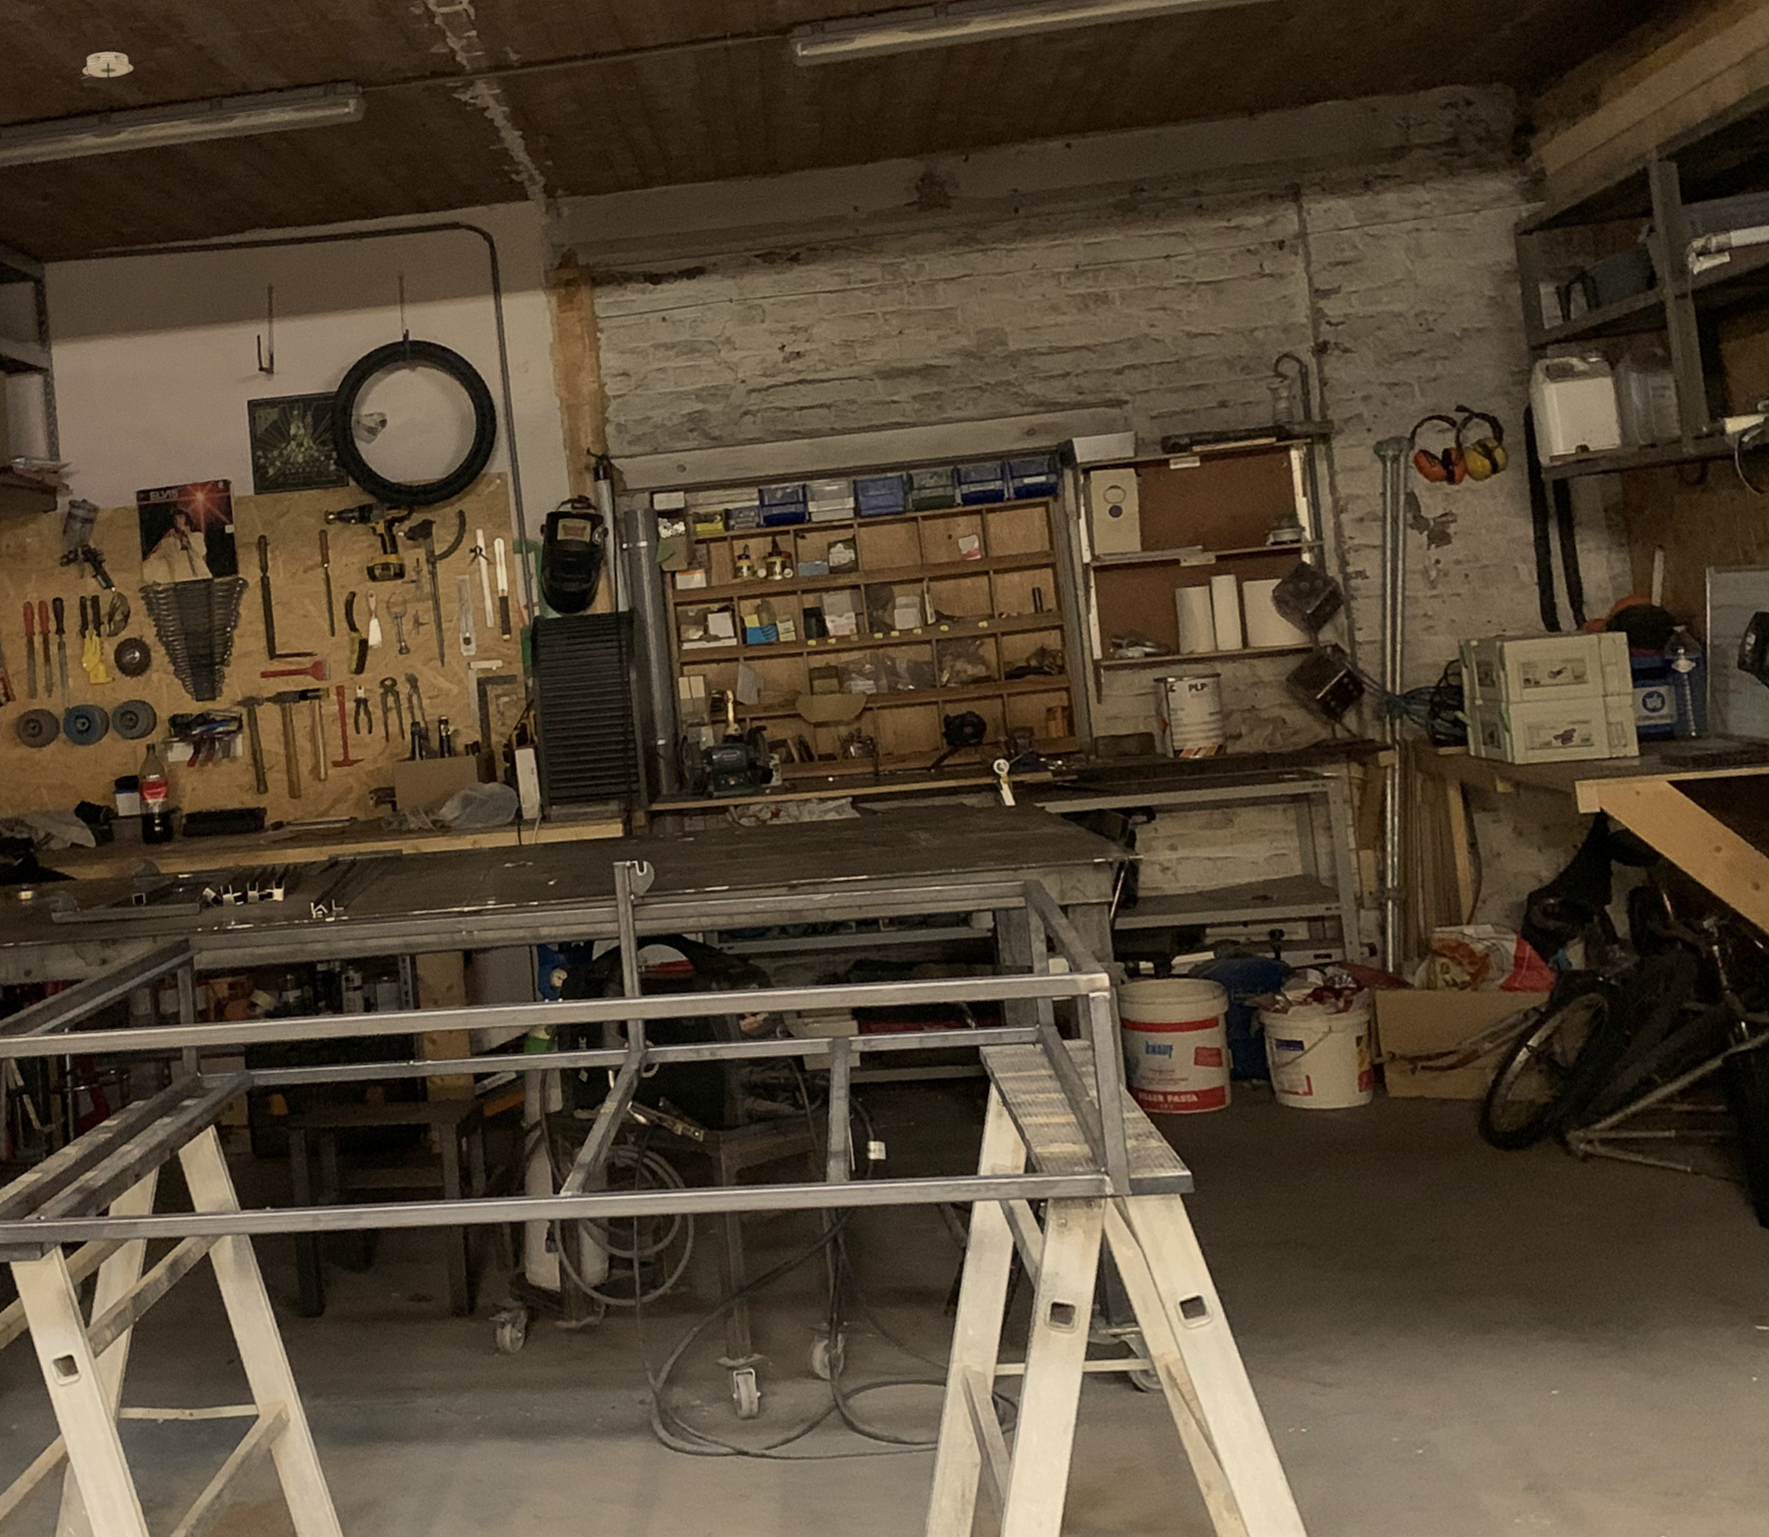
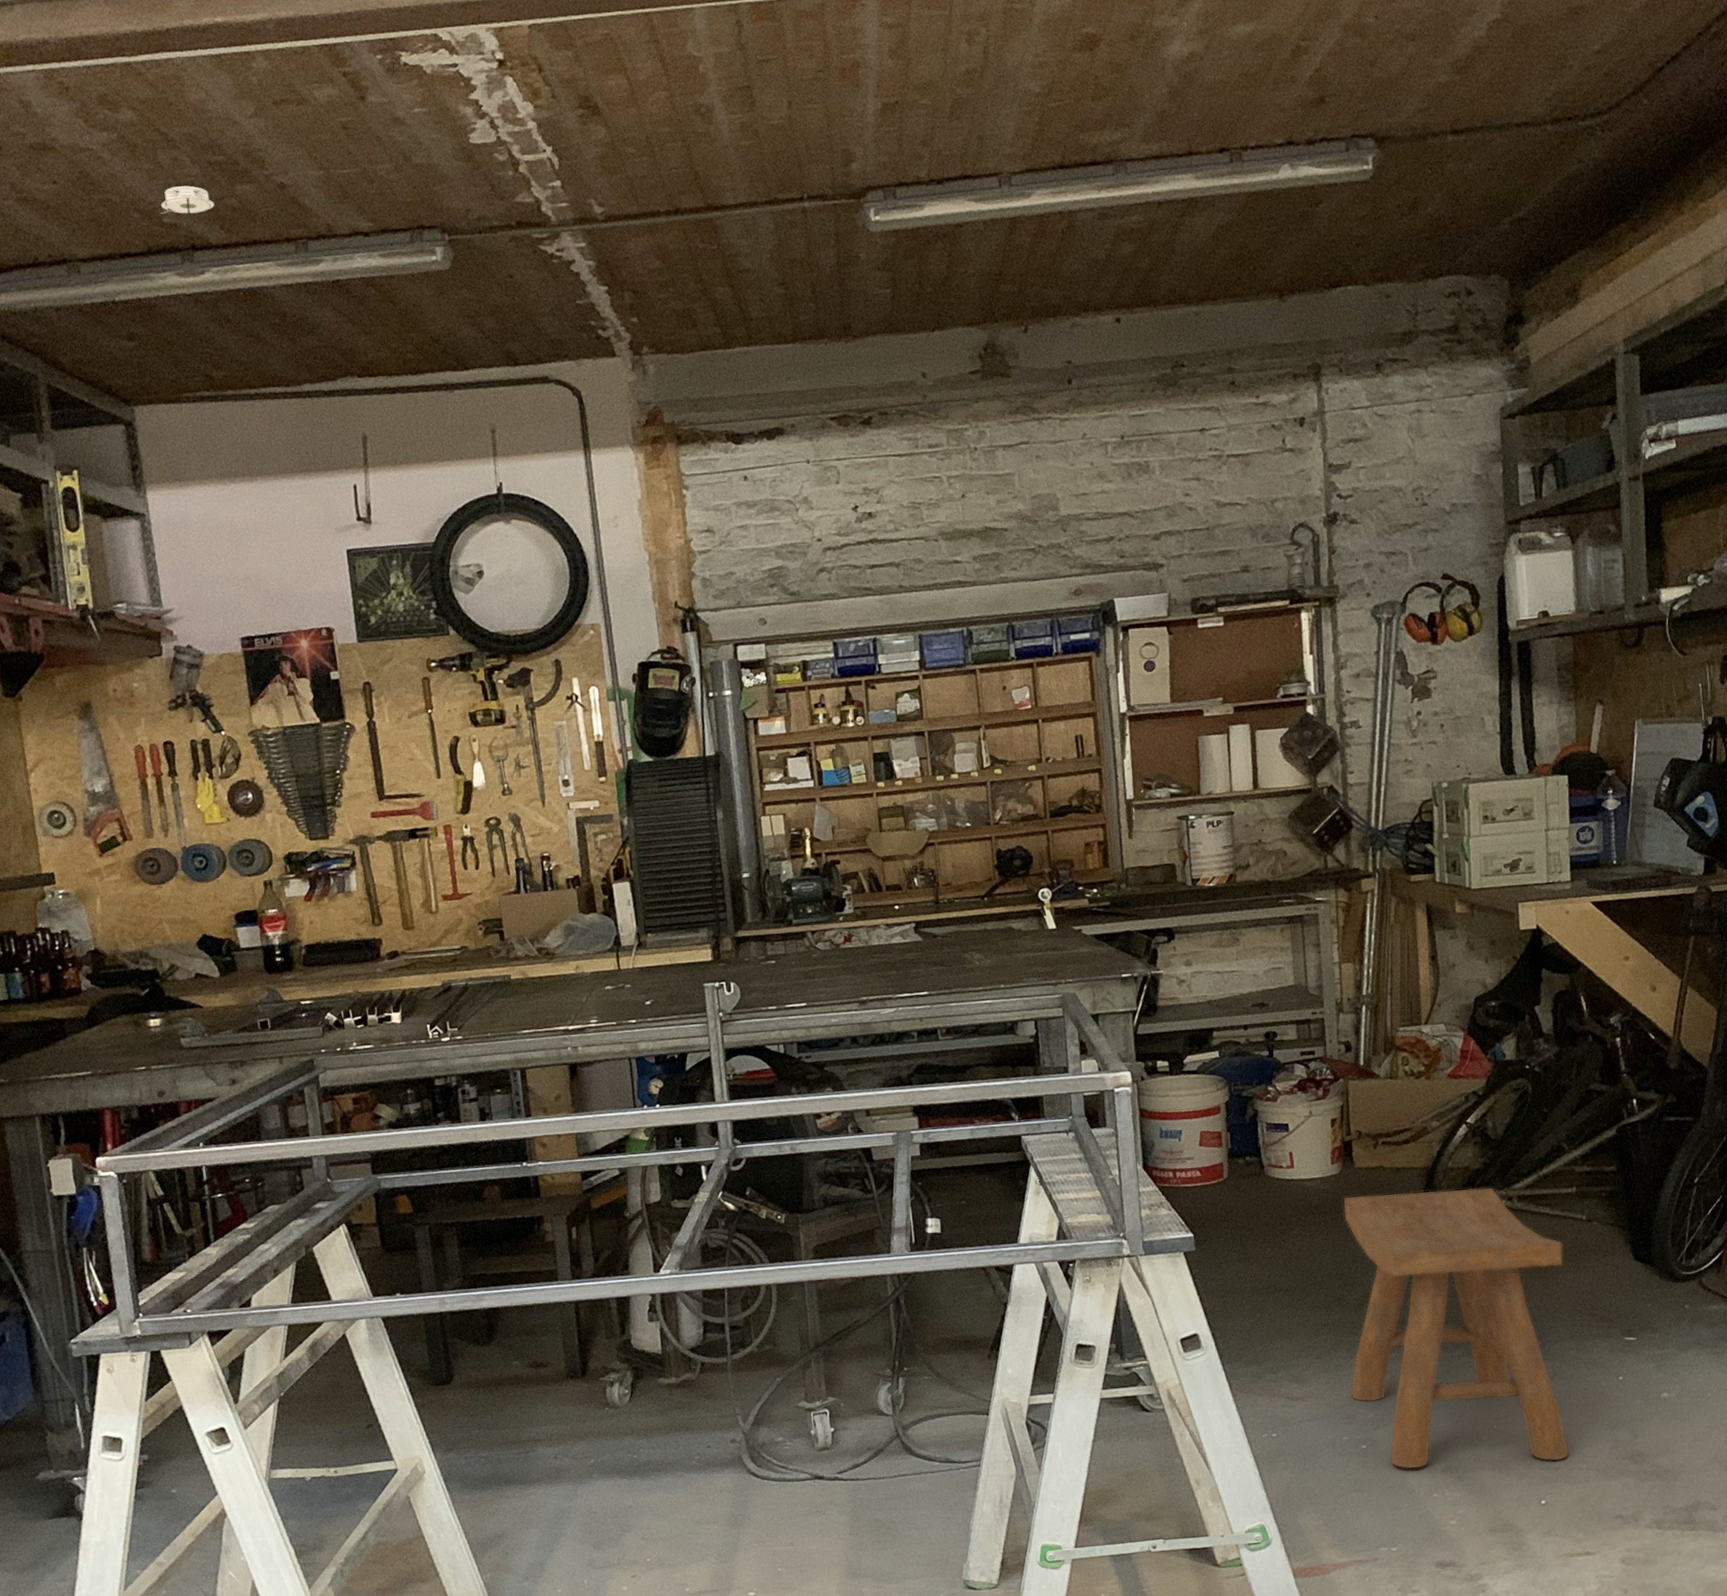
stool: none [1377,1127,1694,1485] -> present [1344,1188,1570,1469]

